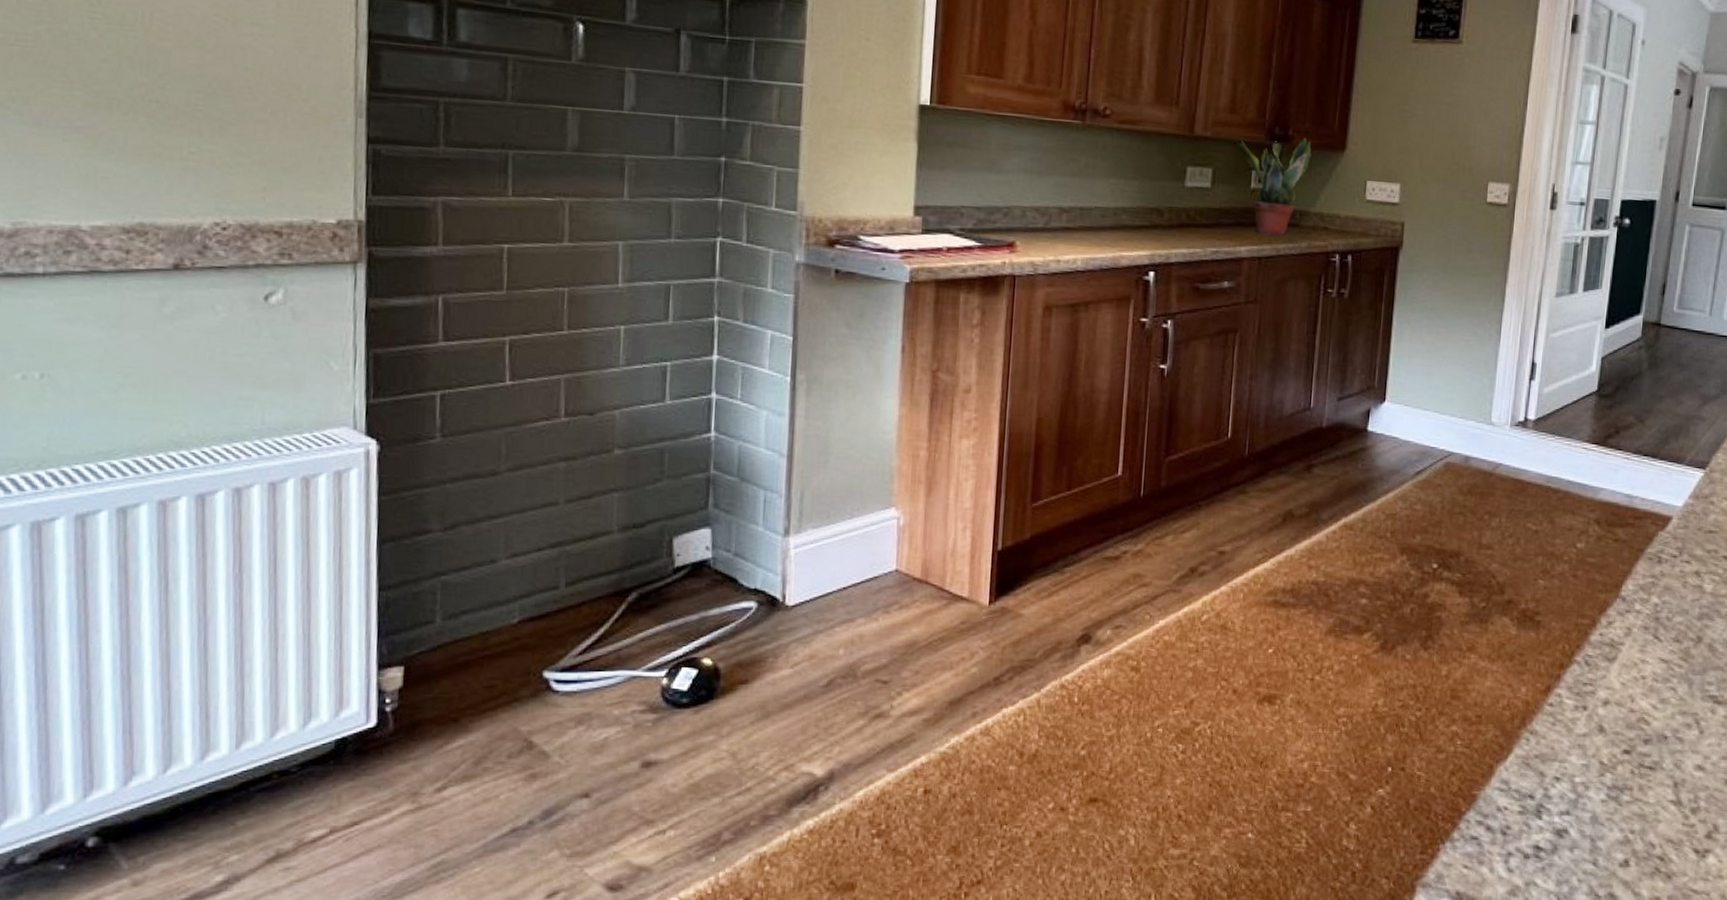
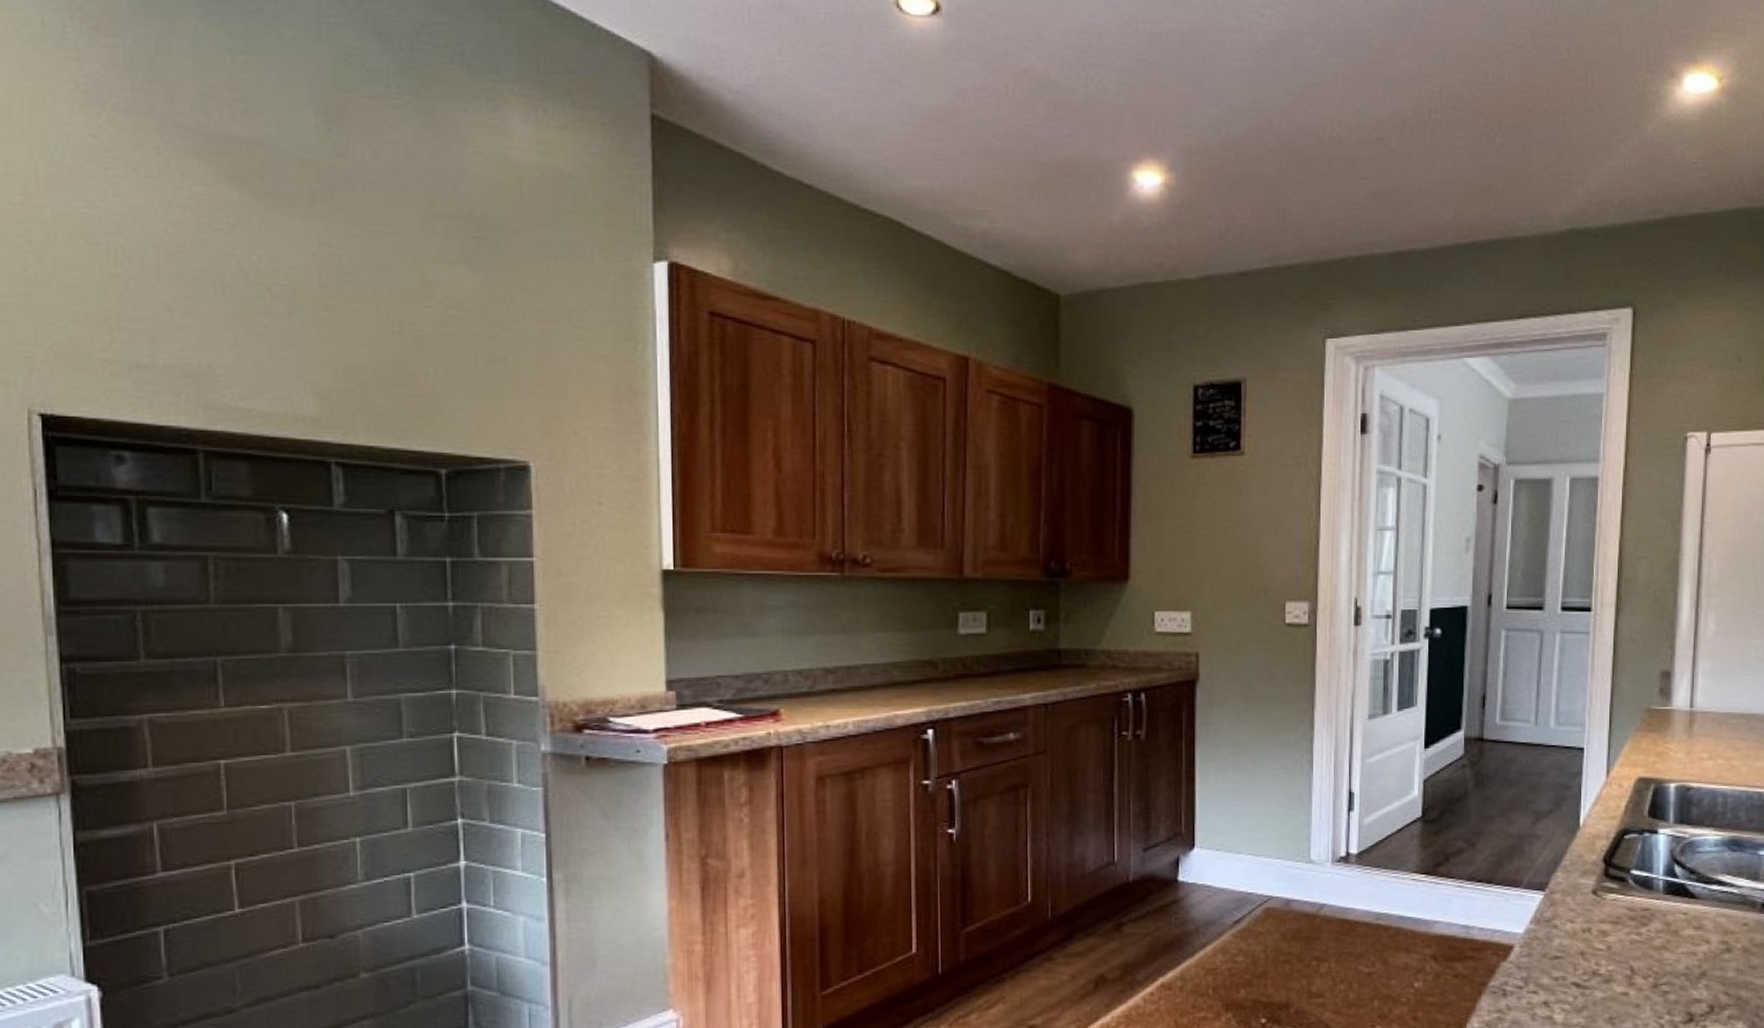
potted plant: present [1235,137,1311,237] -> none [1008,570,1092,680]

